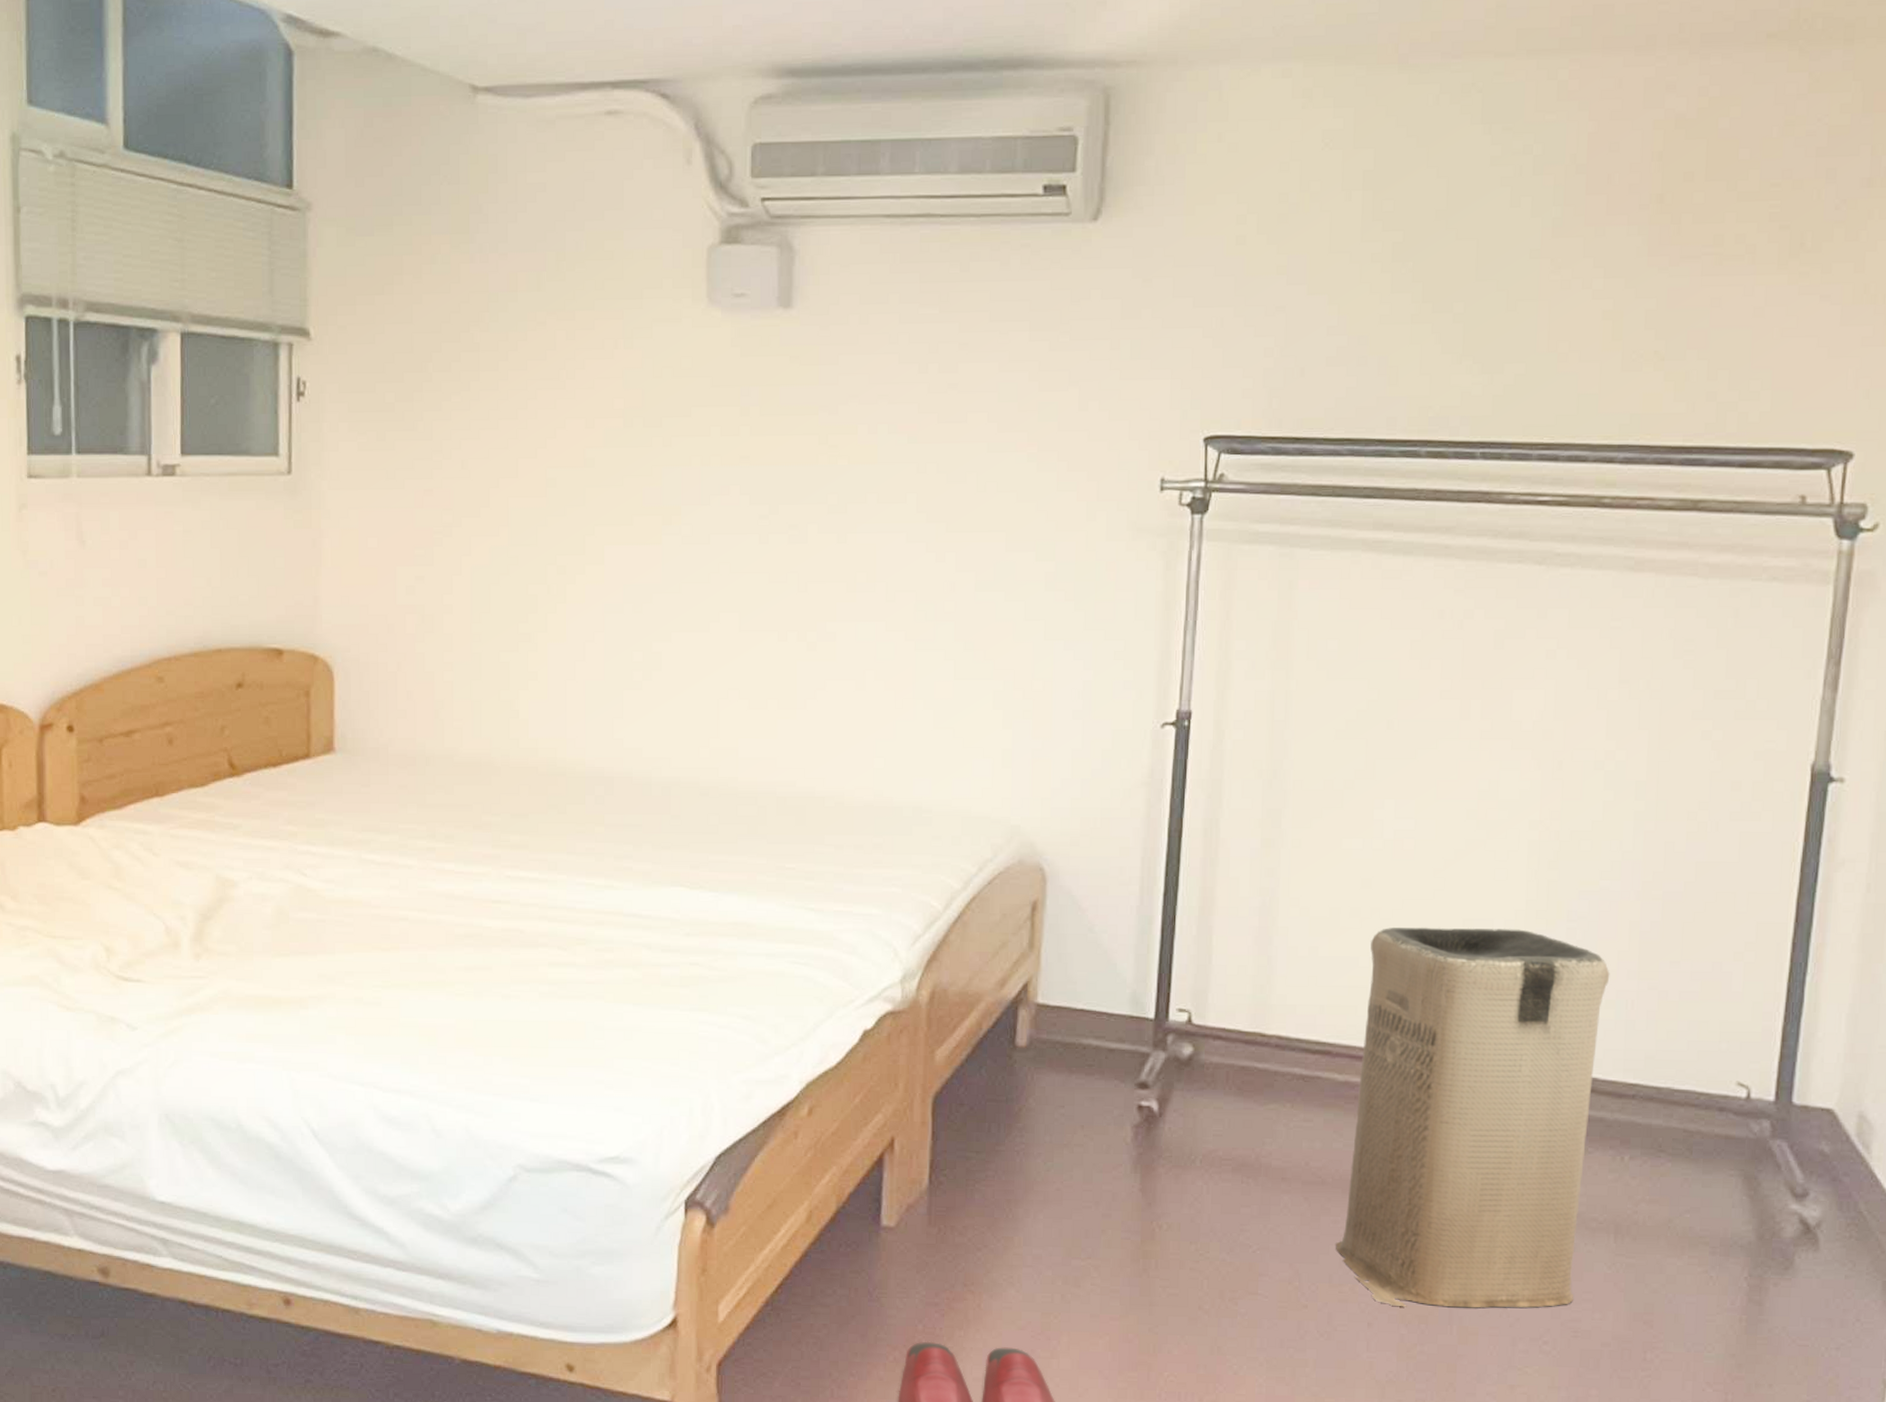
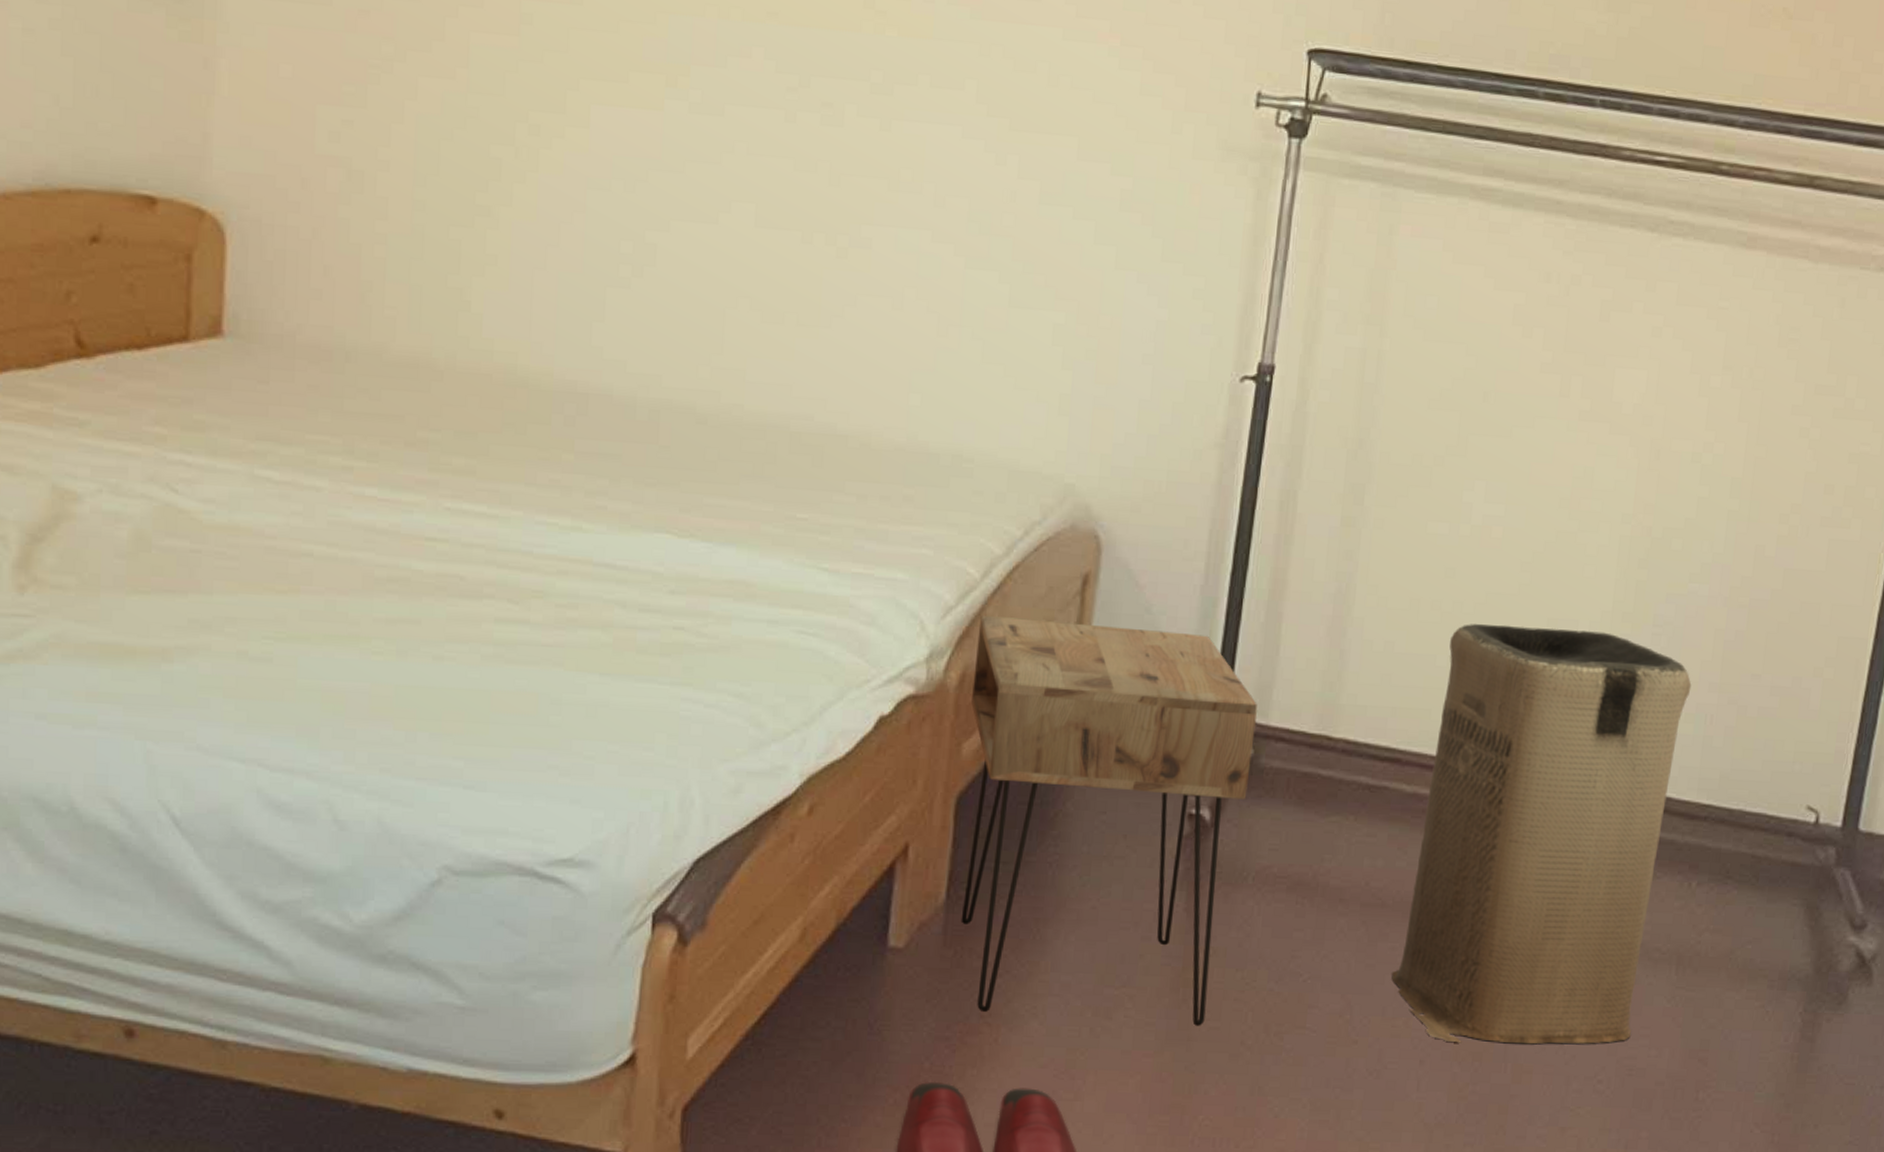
nightstand: none [941,942,1195,1293] -> present [961,616,1257,1026]

